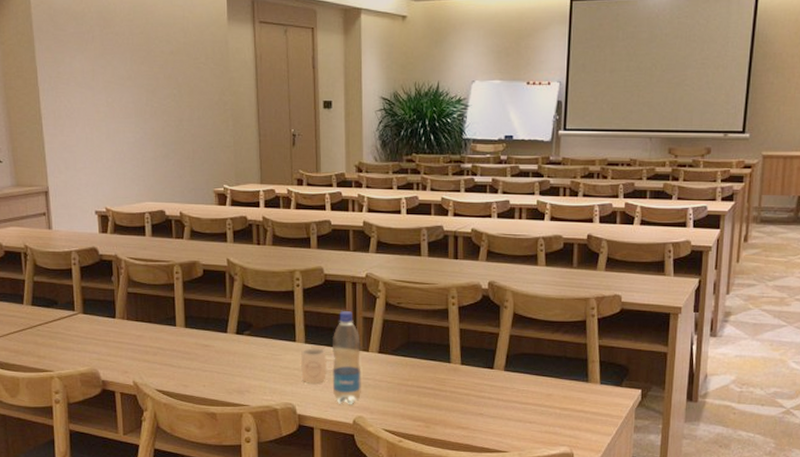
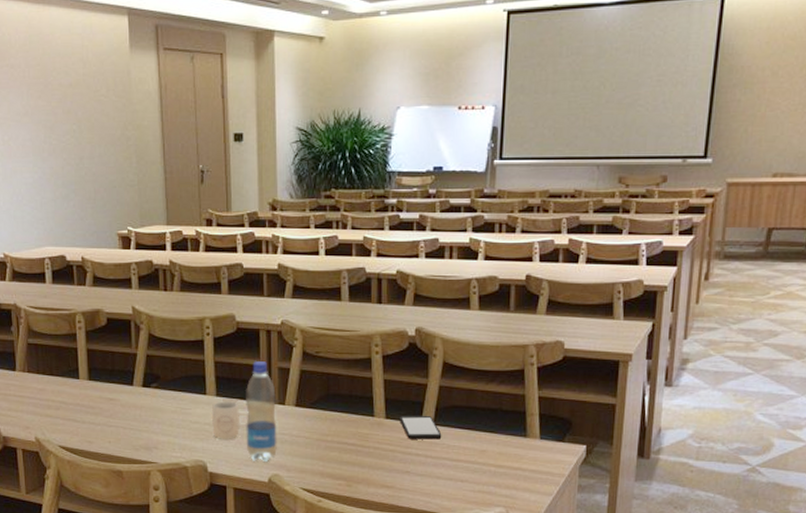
phone: none [474,361,512,384] -> present [400,415,442,440]

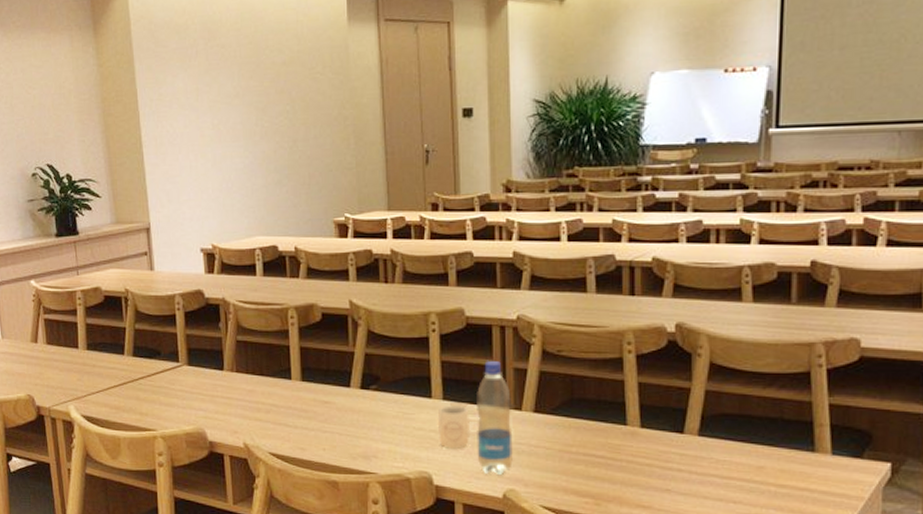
phone: present [400,415,442,440] -> none [658,424,709,453]

